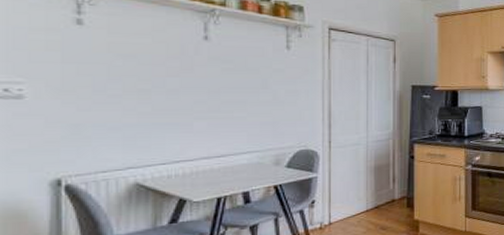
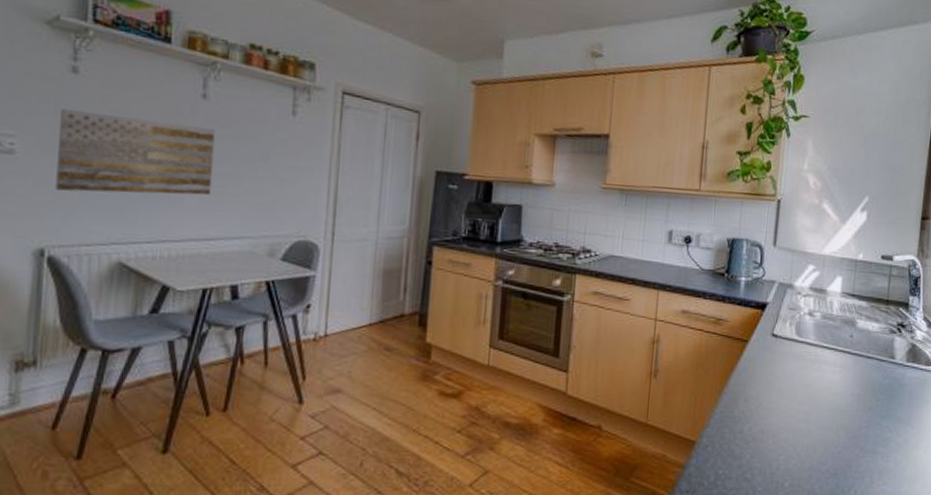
wall art: none [68,55,219,127] -> present [56,108,216,195]

